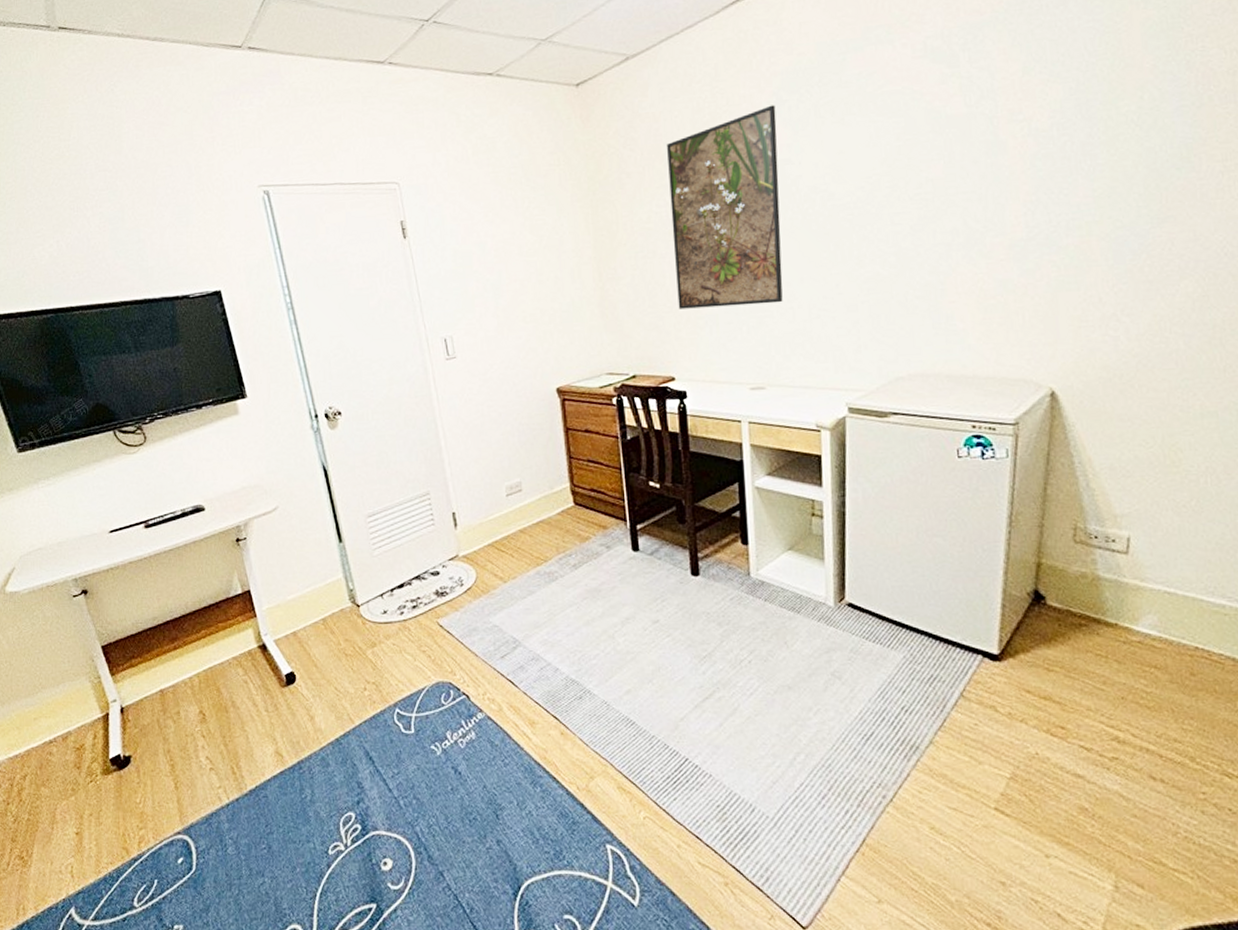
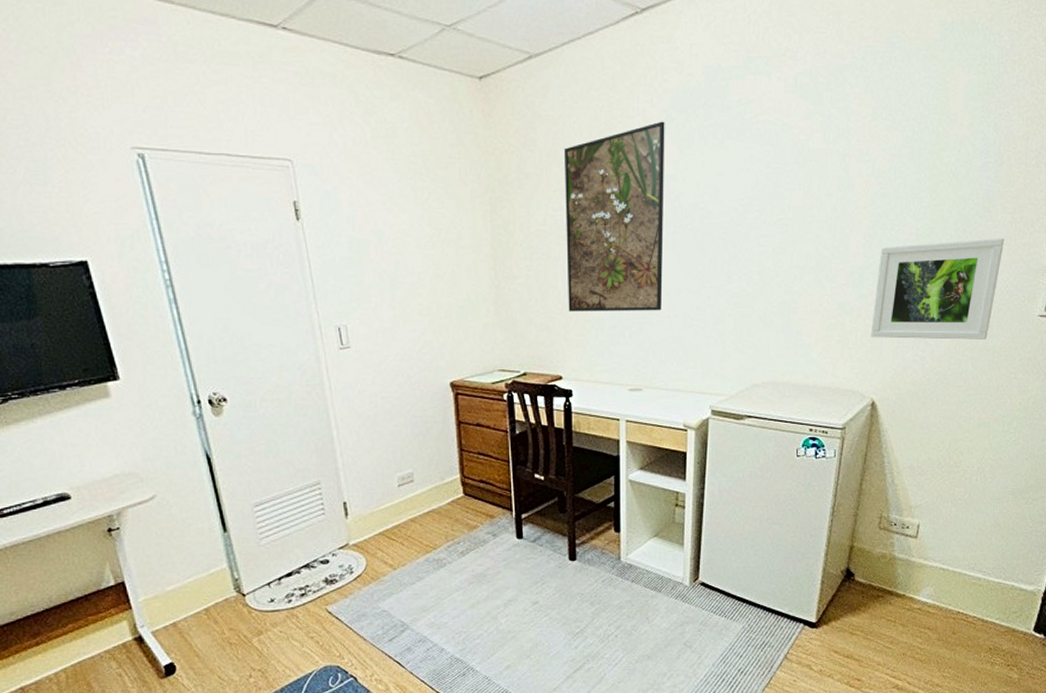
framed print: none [1042,191,1216,318] -> present [871,238,1005,340]

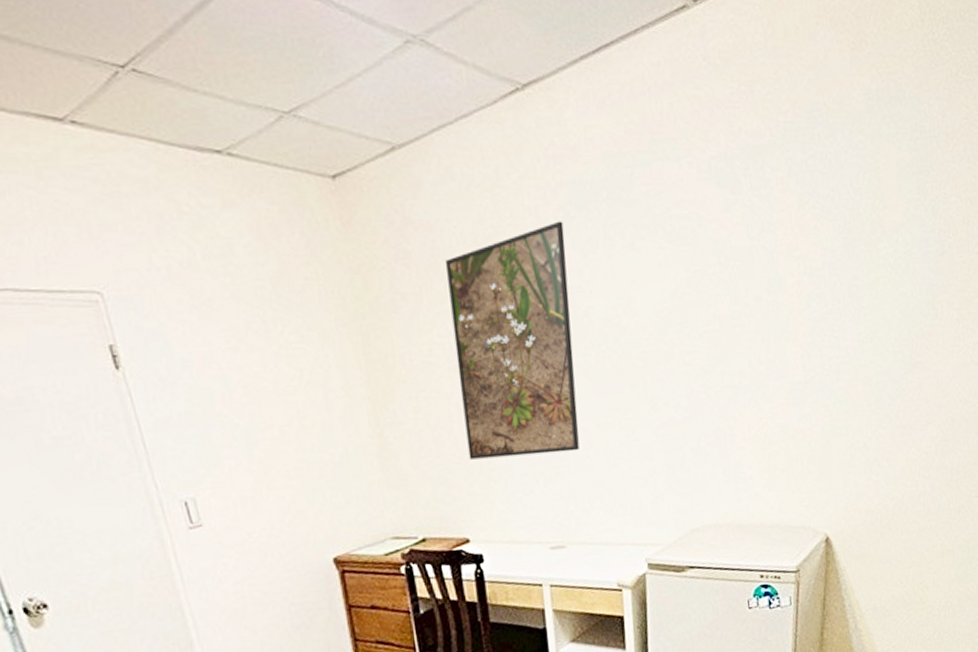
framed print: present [871,238,1005,340] -> none [818,339,953,464]

